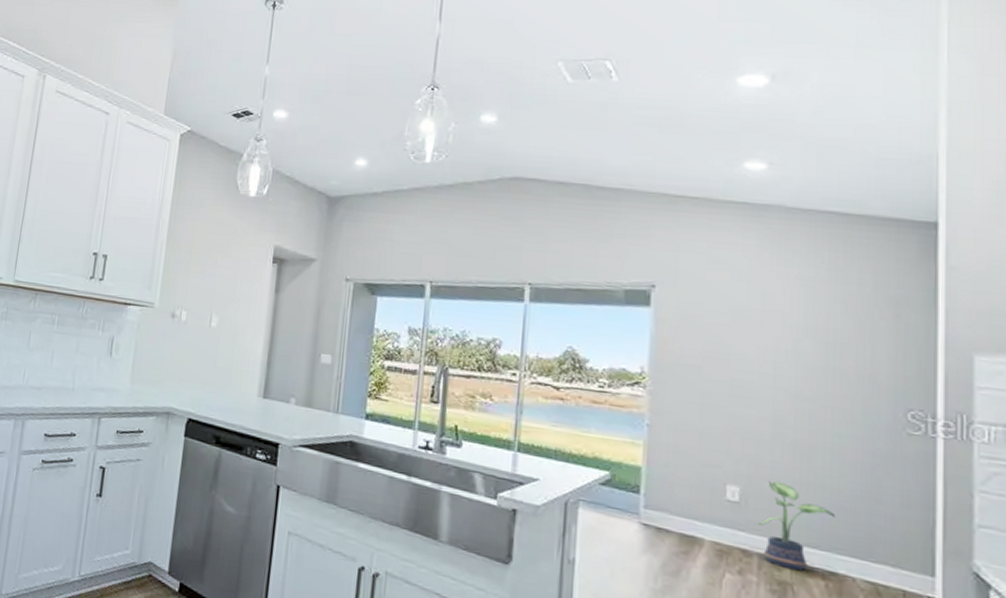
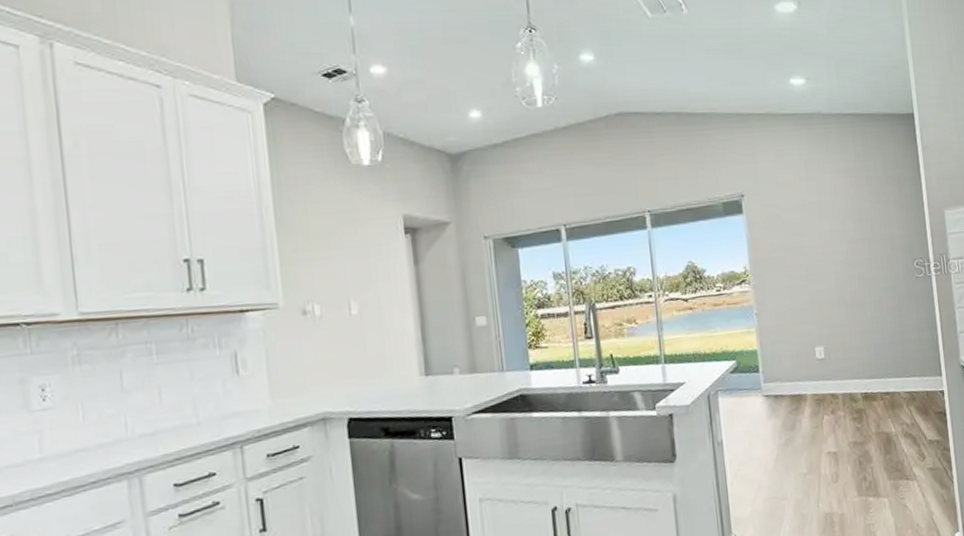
potted plant: present [757,480,836,571] -> none [838,334,884,399]

